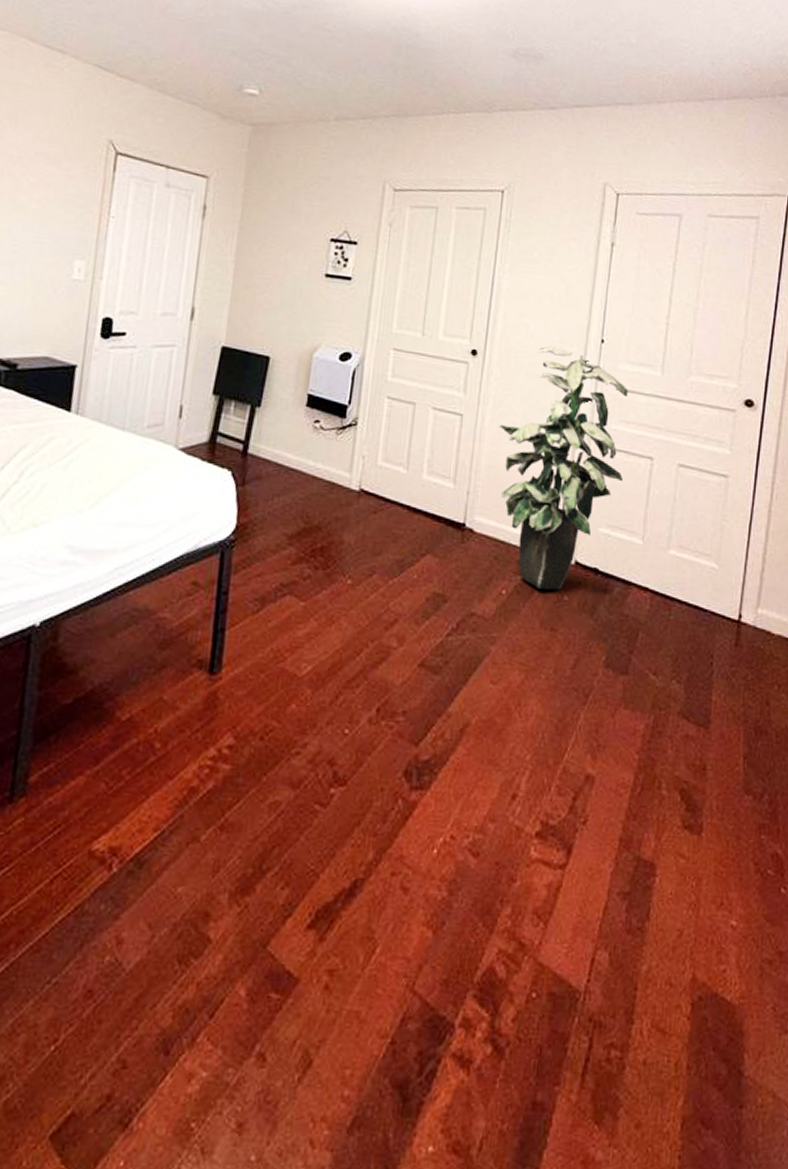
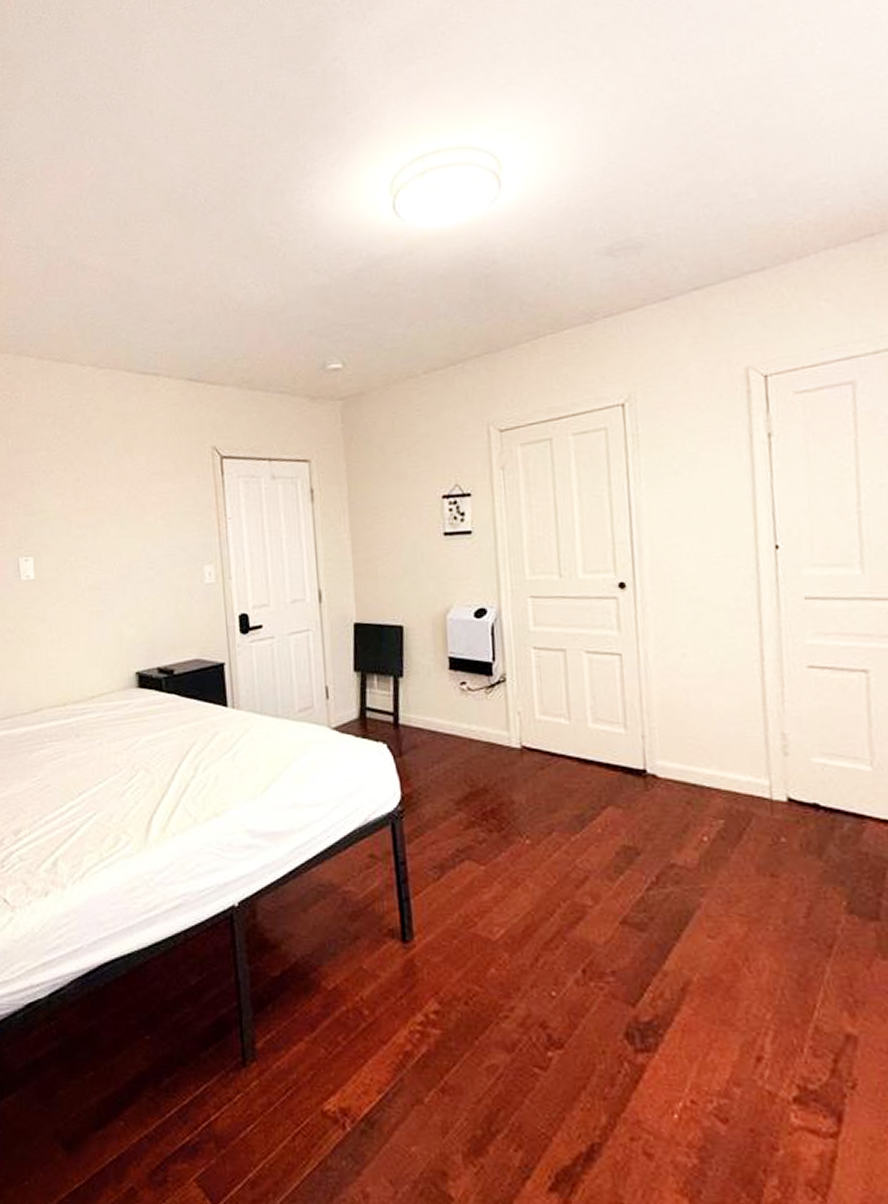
indoor plant: present [499,346,629,590] -> none [666,562,834,832]

